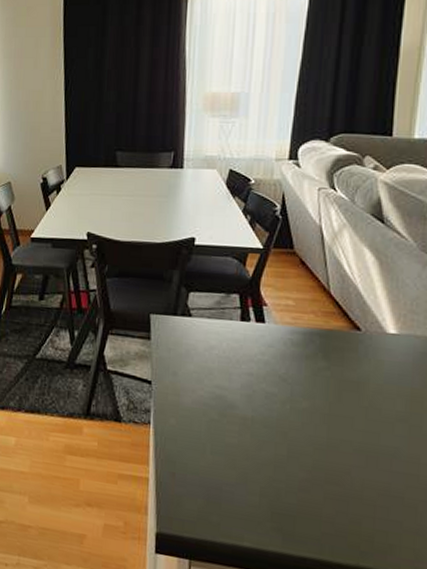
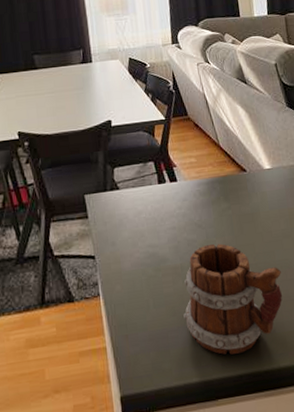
mug: none [245,403,384,535] -> present [183,243,283,355]

